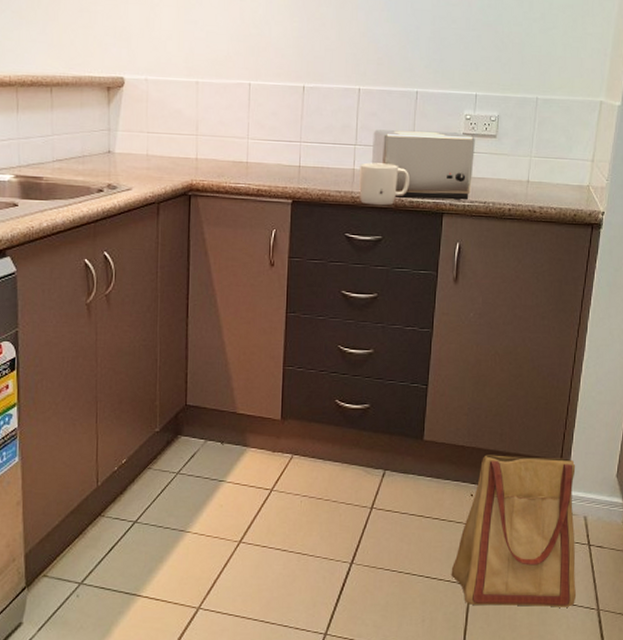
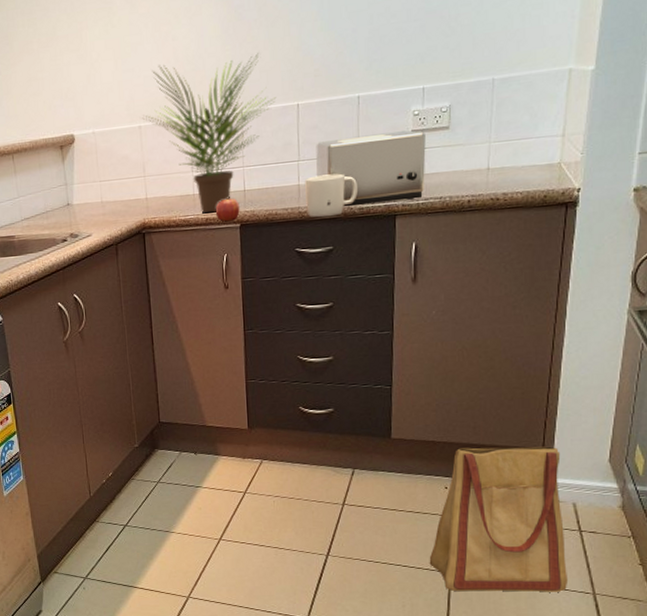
potted plant: none [200,22,340,185] -> present [142,53,277,213]
fruit: none [267,169,293,196] -> present [215,195,240,222]

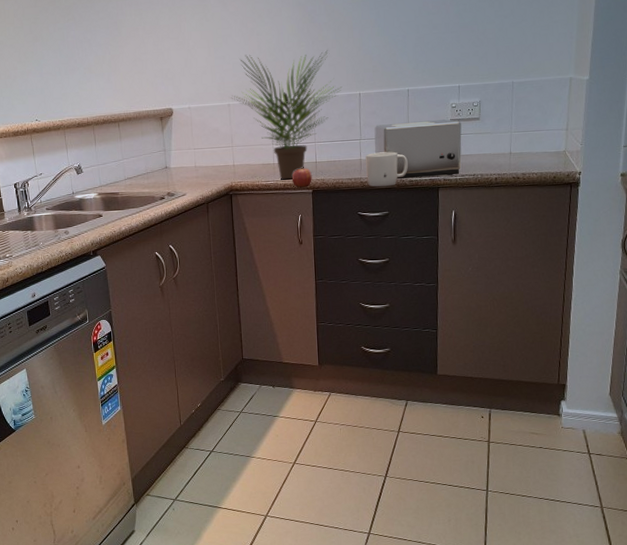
shopping bag: present [429,446,569,592] -> none [469,382,581,507]

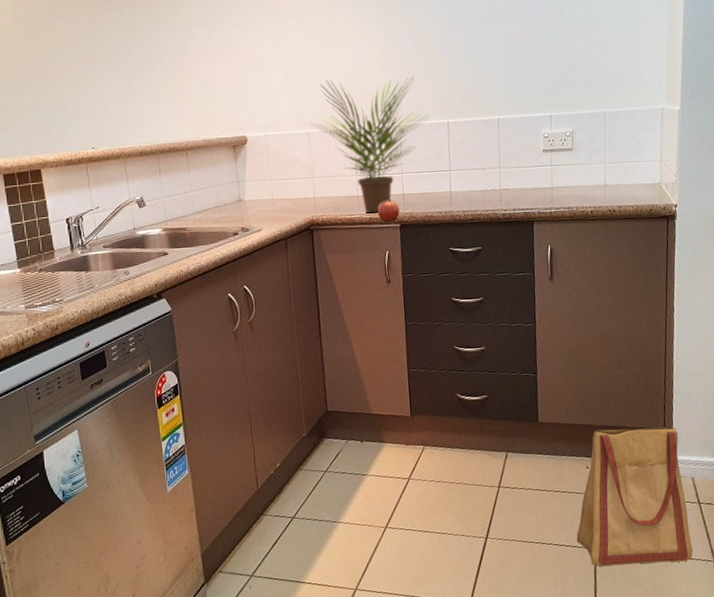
mug: present [366,151,409,187] -> none [456,183,502,221]
toaster: present [374,119,462,180] -> none [464,150,556,213]
shopping bag: none [469,382,581,507] -> present [576,426,693,566]

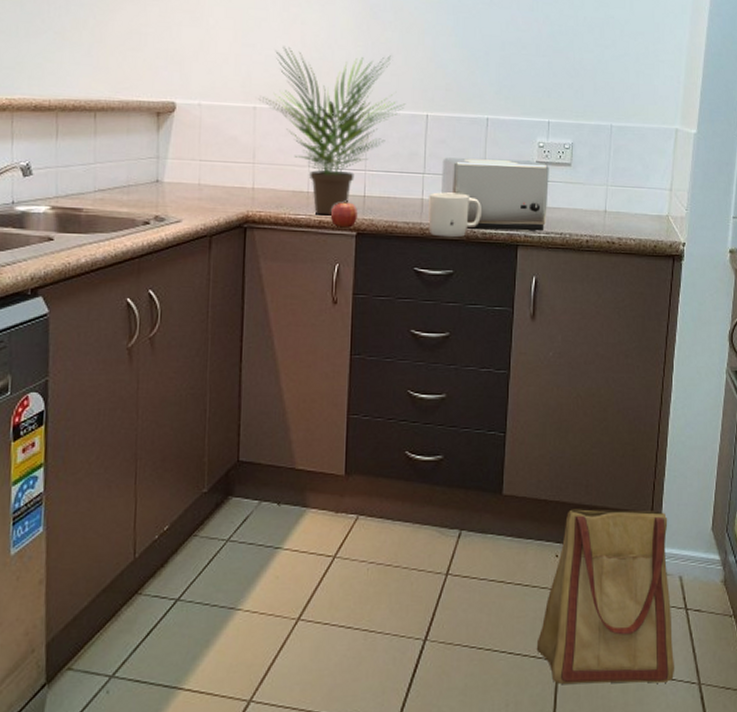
mug: none [456,183,502,221] -> present [428,192,483,238]
toaster: none [464,150,556,213] -> present [442,157,549,233]

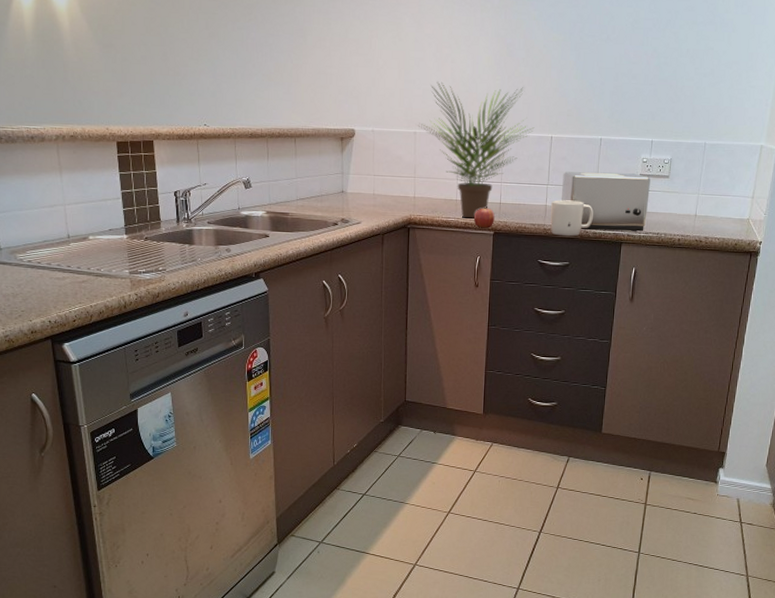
shopping bag: present [536,509,675,684] -> none [623,446,731,573]

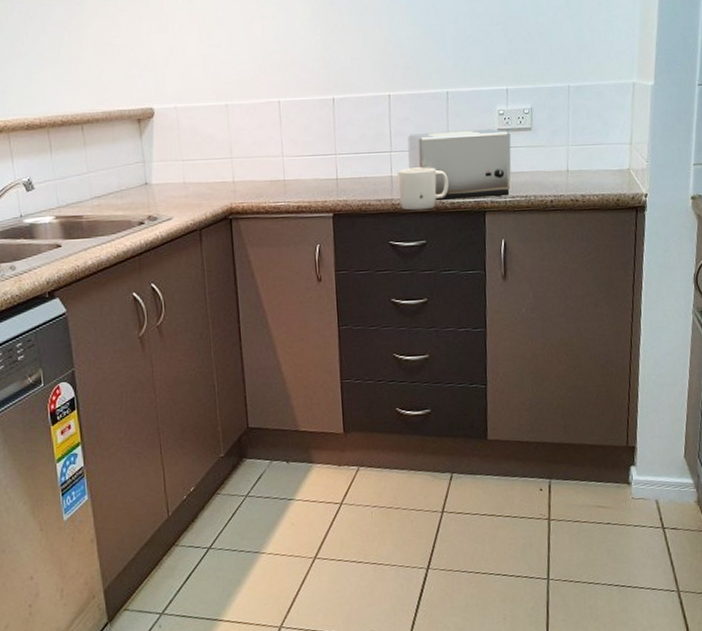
potted plant: present [418,81,535,219] -> none [229,40,368,201]
fruit: present [473,205,495,228] -> none [307,183,333,211]

